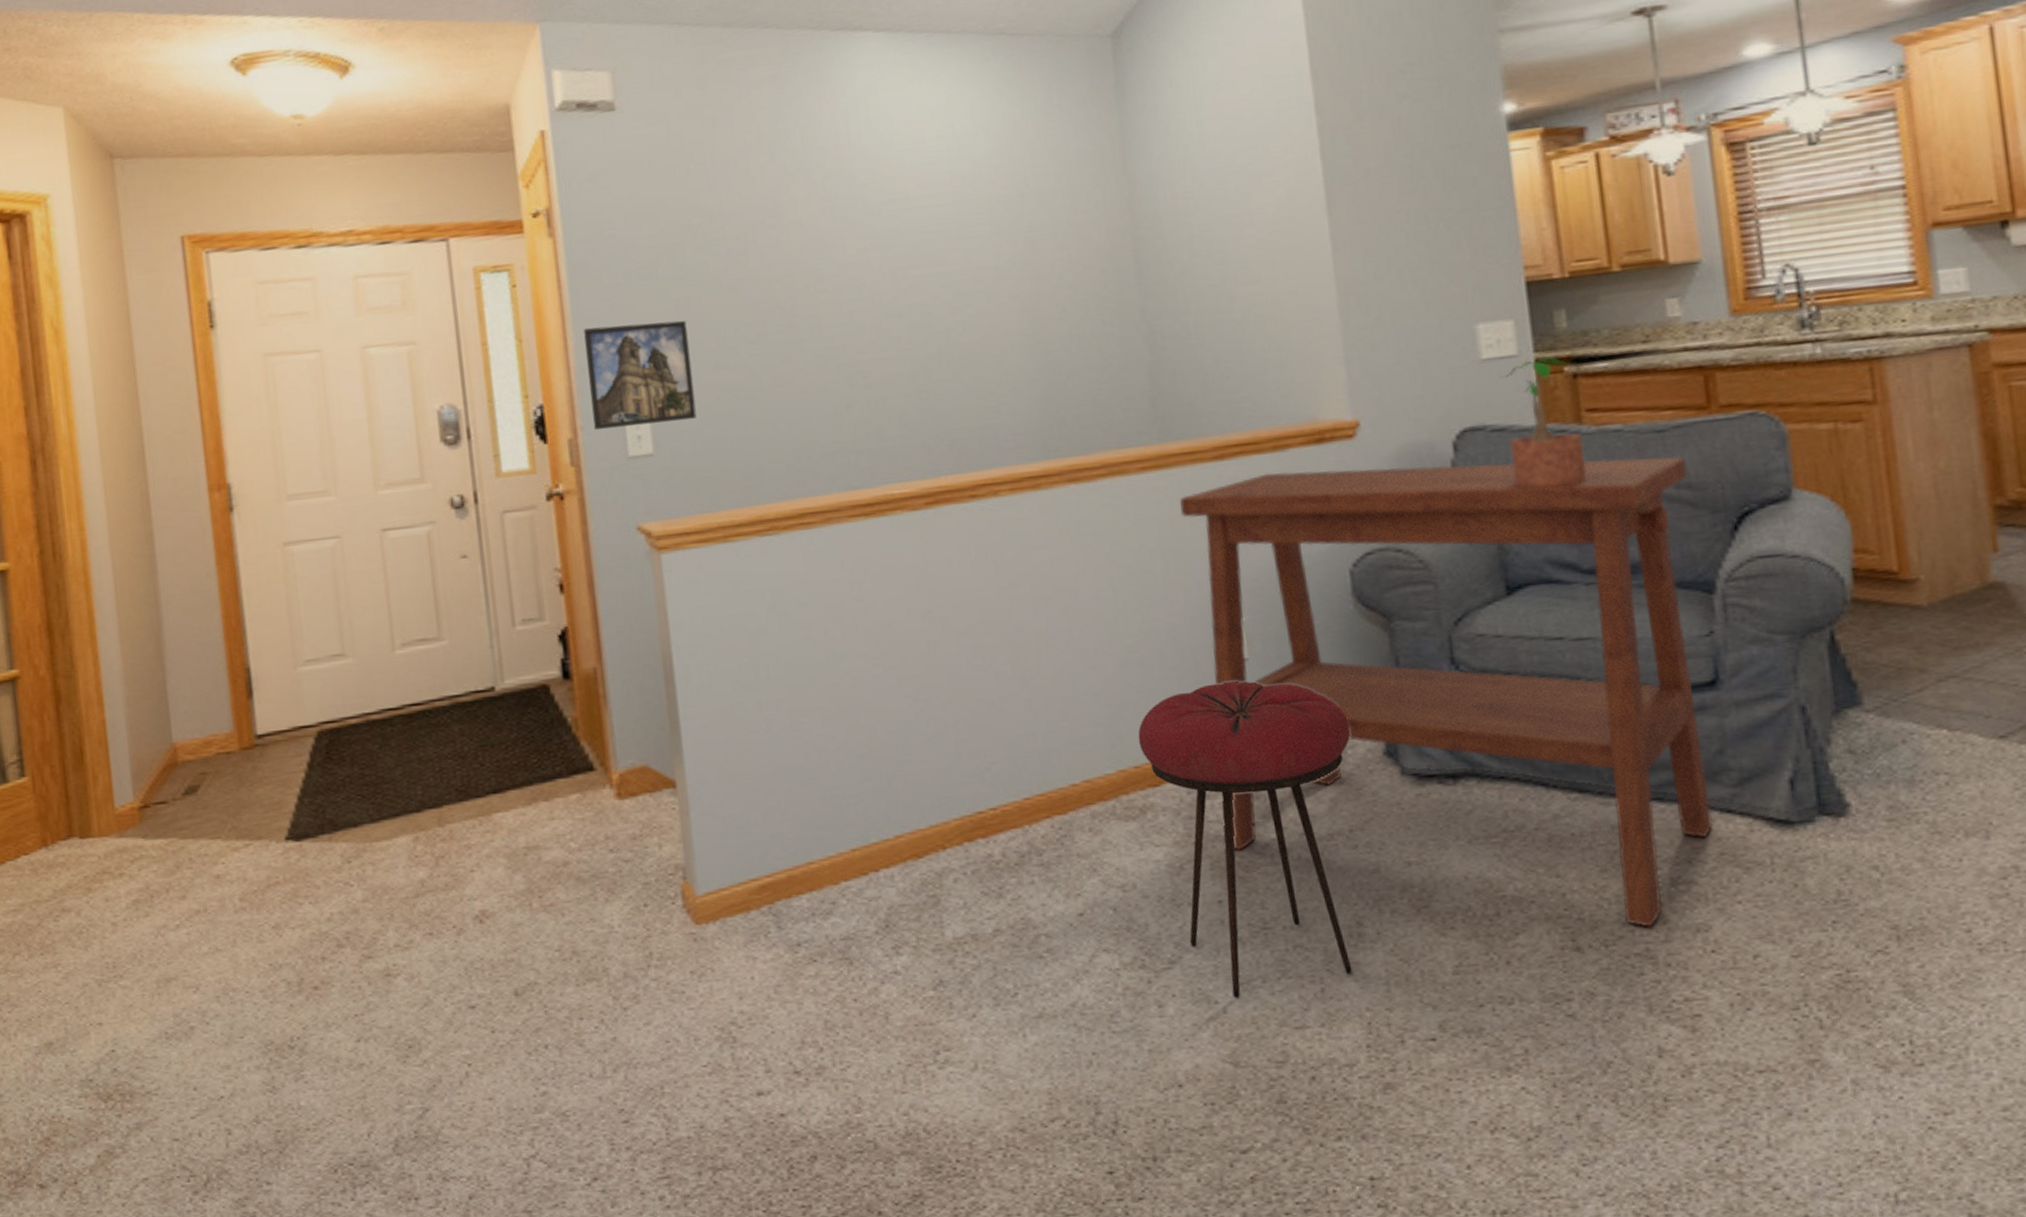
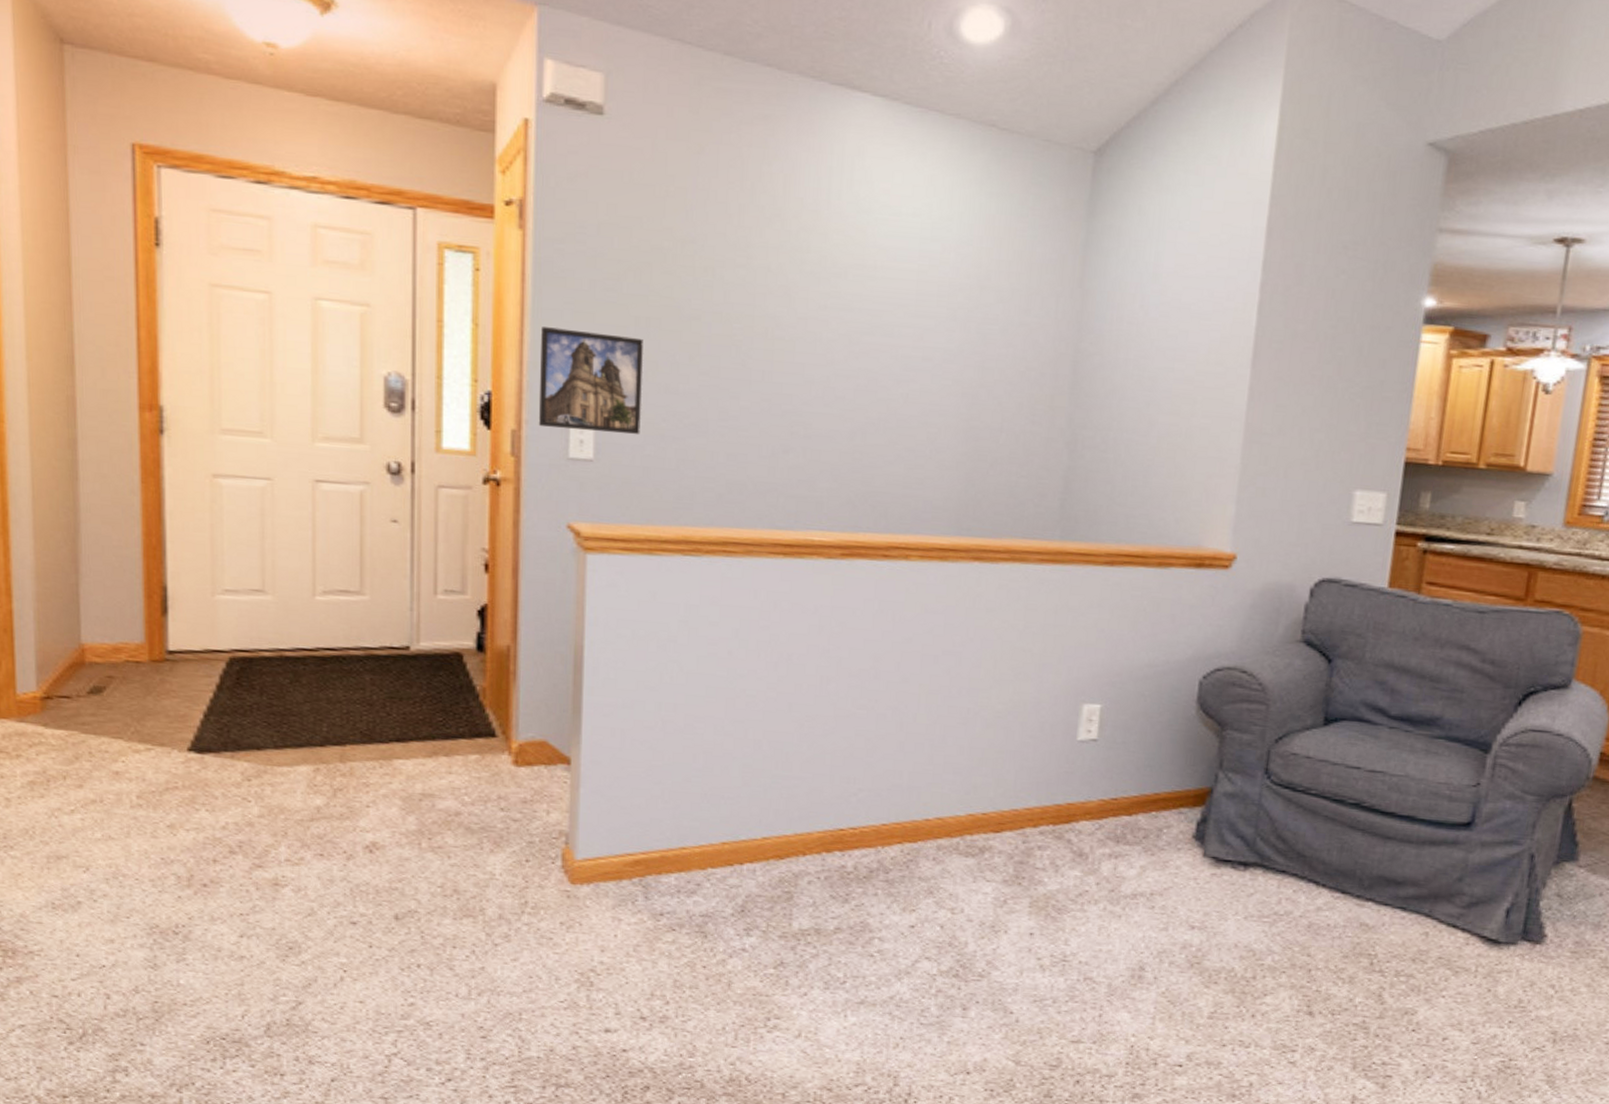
stool: present [1137,681,1352,998] -> none [989,755,1171,1012]
side table: present [1180,456,1715,927] -> none [1045,585,1496,1005]
potted plant: present [1500,357,1588,488] -> none [1354,530,1427,643]

